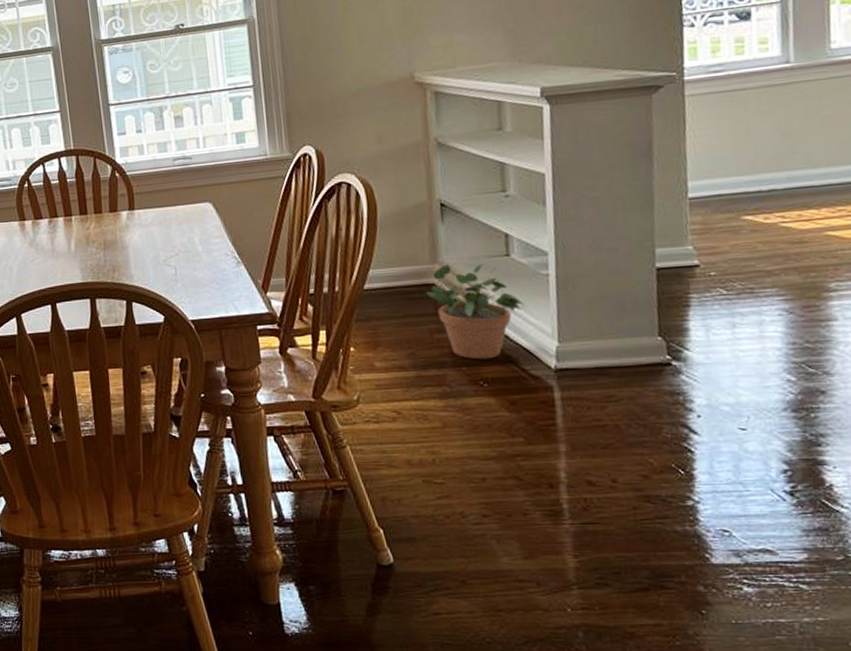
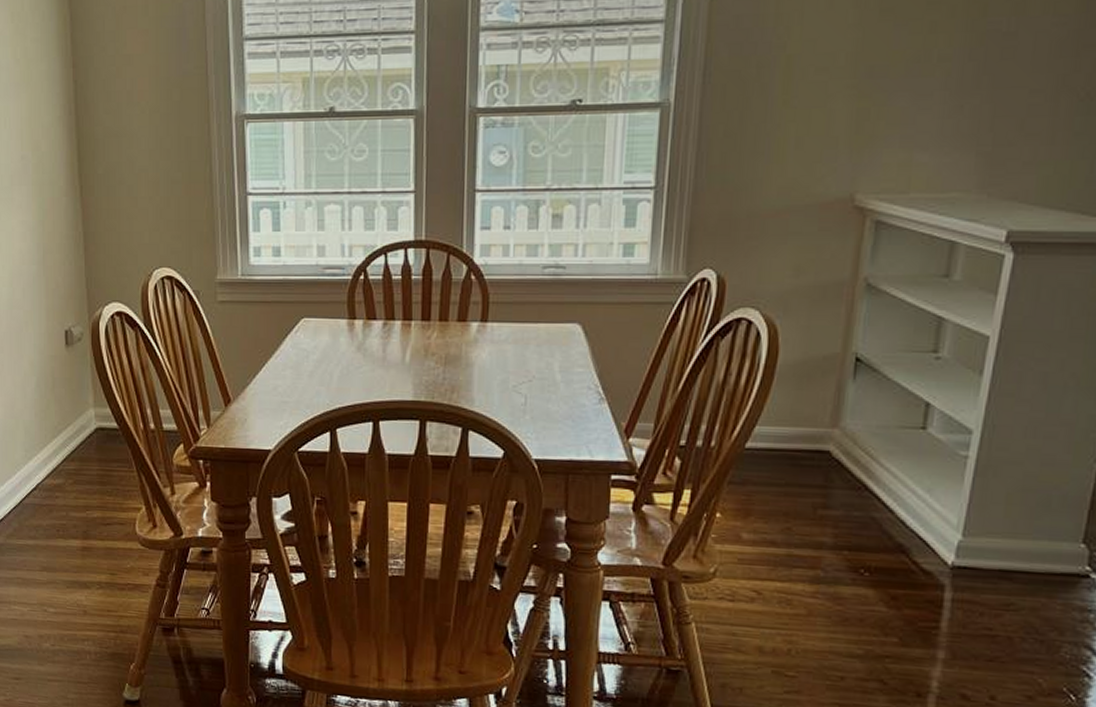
potted plant: present [425,264,525,360] -> none [817,430,932,546]

